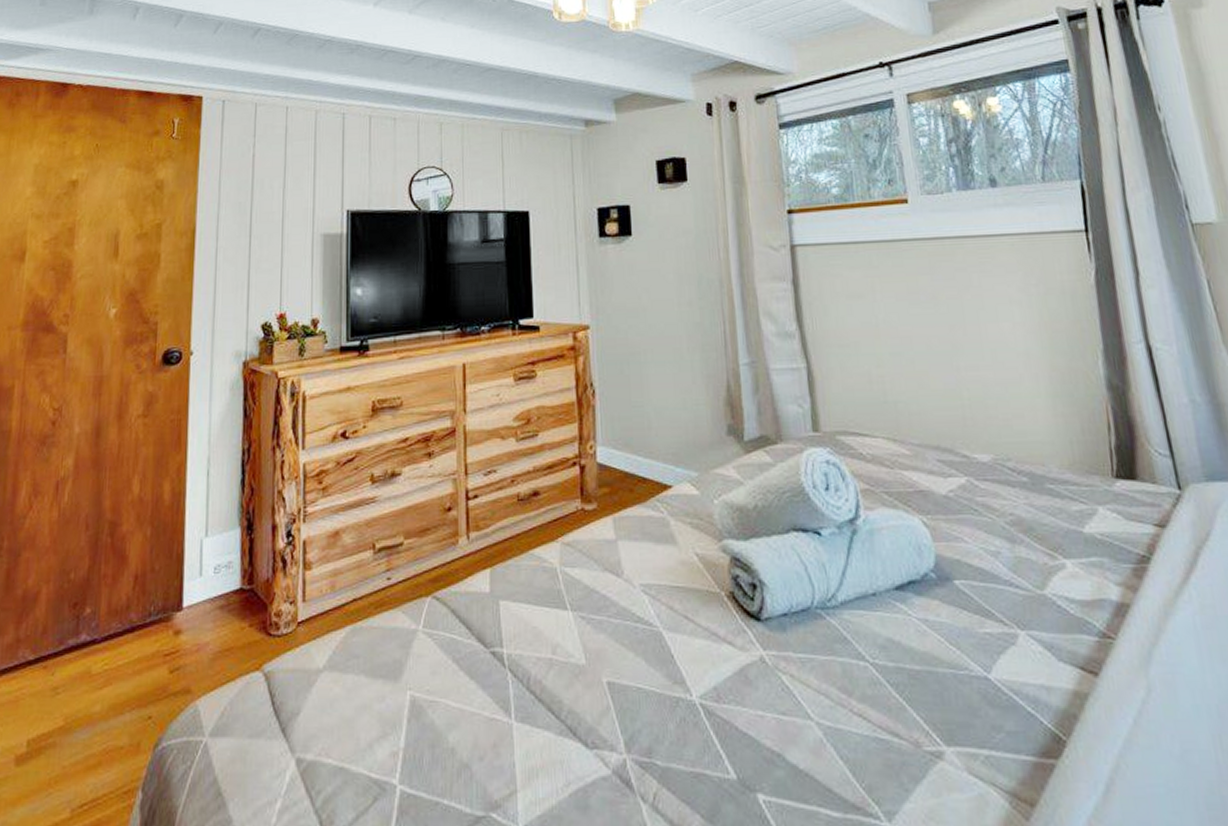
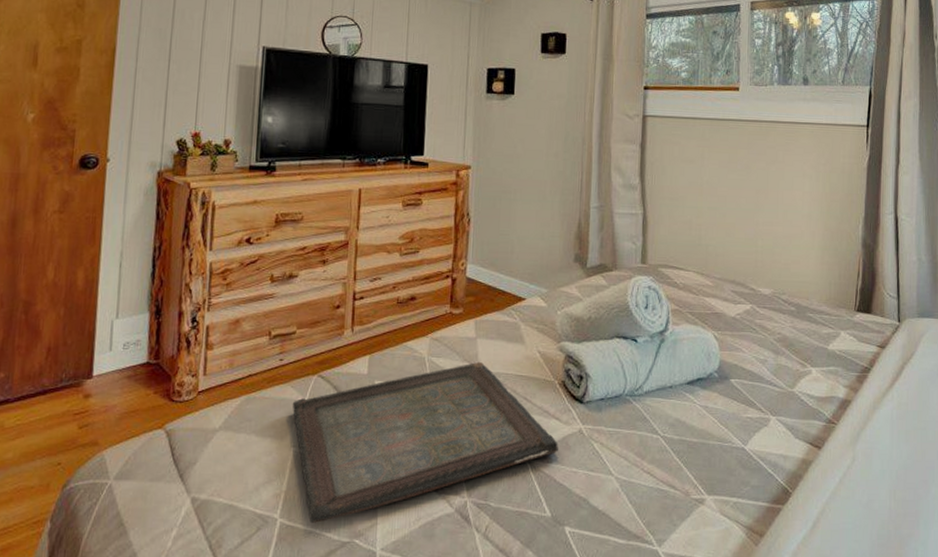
serving tray: none [404,570,736,791] -> present [292,361,558,523]

